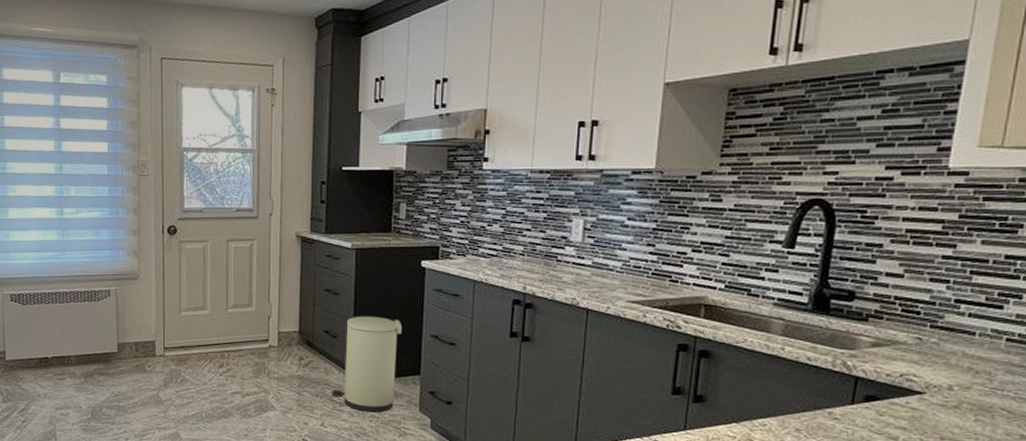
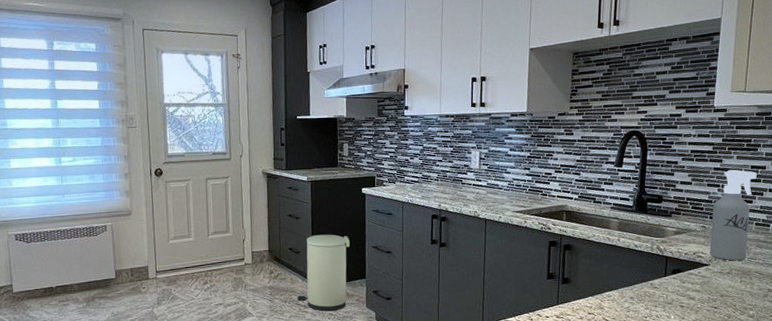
spray bottle: none [927,260,1014,391] -> present [710,170,757,261]

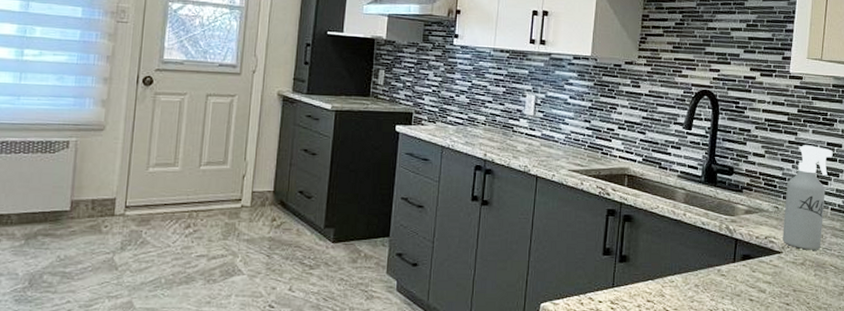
pedal bin: present [297,234,350,312] -> none [302,177,374,276]

